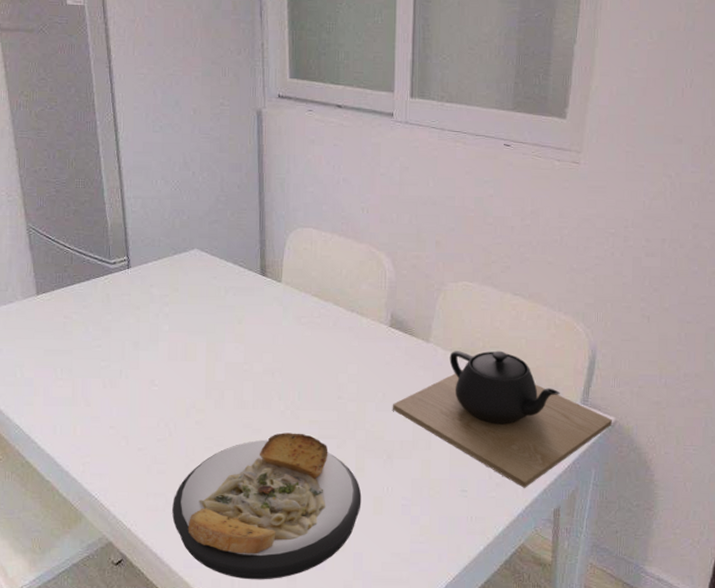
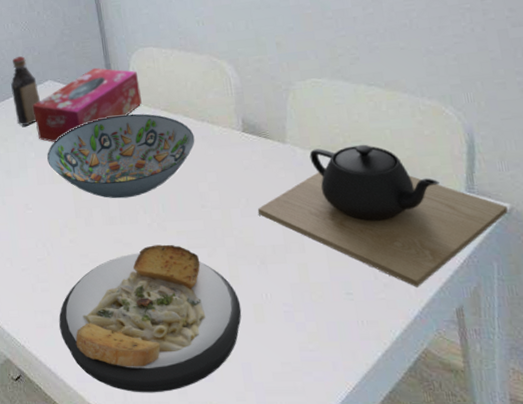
bottle: none [152,217,183,295] -> present [11,56,40,126]
tissue box: none [173,242,293,316] -> present [32,67,142,142]
decorative bowl: none [182,295,342,383] -> present [47,113,195,199]

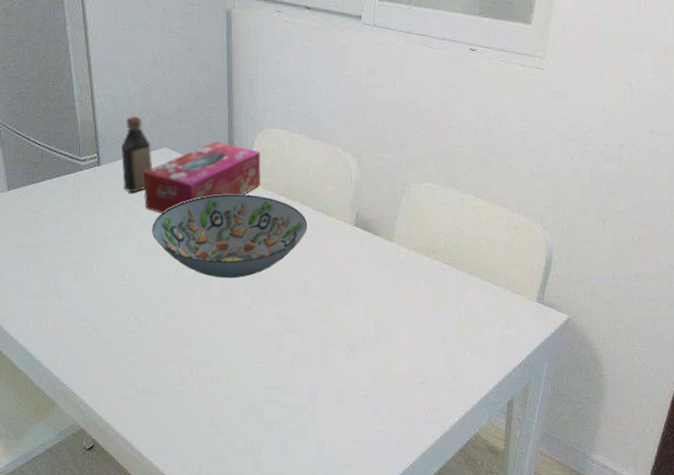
plate: present [59,244,242,393] -> none [142,326,325,465]
teapot: present [257,144,509,287] -> none [355,250,567,381]

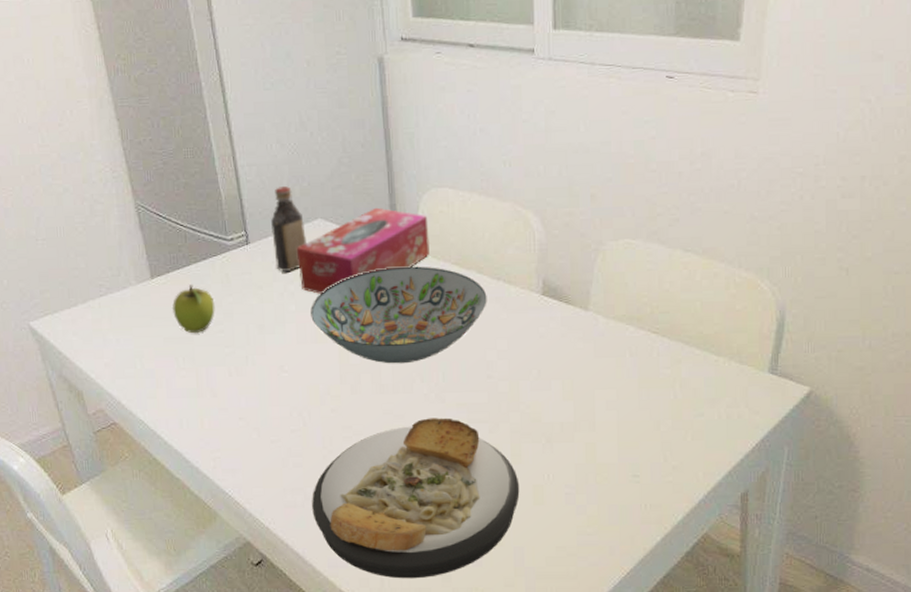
fruit: none [25,198,65,242] -> present [172,285,215,334]
plate: none [142,326,325,465] -> present [312,417,520,579]

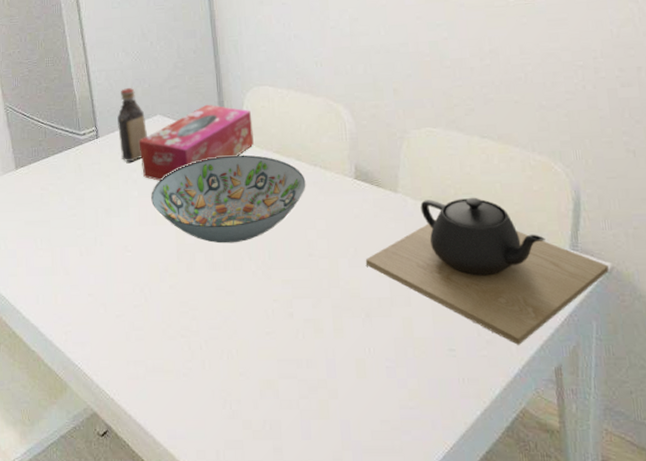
fruit: present [172,285,215,334] -> none [32,174,69,218]
plate: present [312,417,520,579] -> none [152,293,344,451]
teapot: none [549,316,808,471] -> present [365,197,610,345]

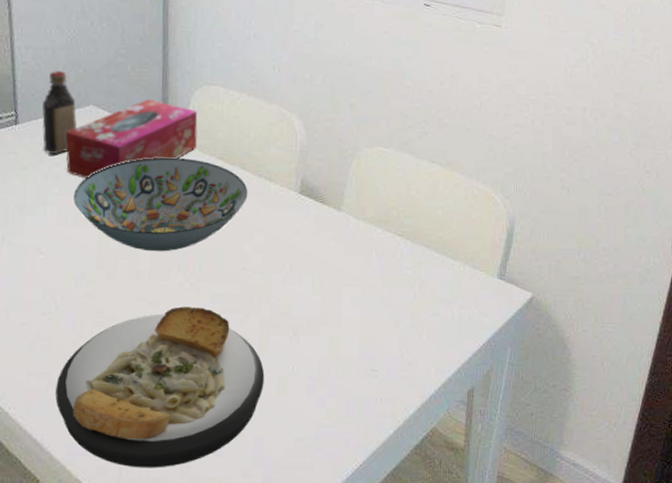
plate: none [152,293,344,451] -> present [55,306,265,468]
teapot: present [365,197,610,345] -> none [299,220,530,367]

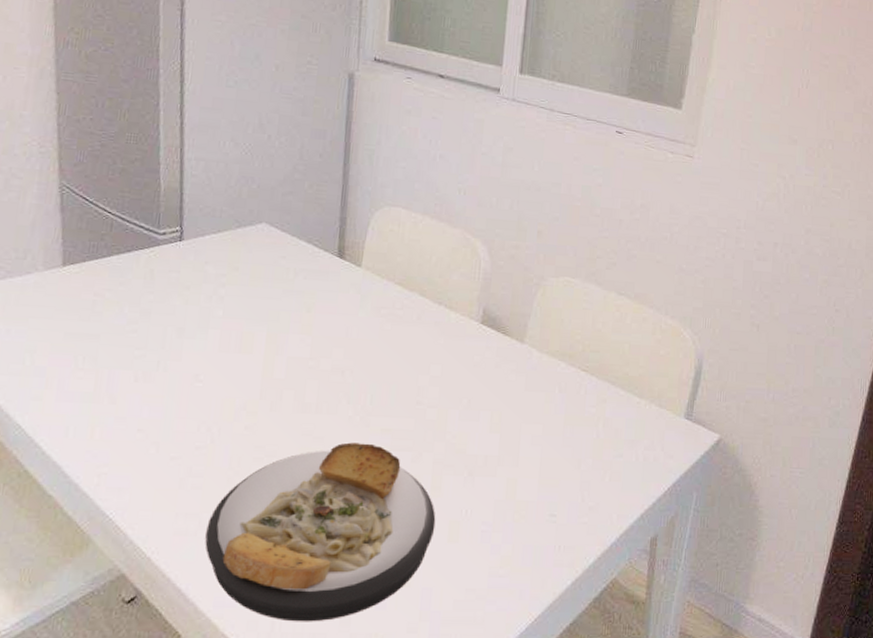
bottle: present [42,70,77,154] -> none [208,184,247,274]
tissue box: present [65,99,198,178] -> none [233,218,377,301]
decorative bowl: present [74,157,248,252] -> none [238,280,427,383]

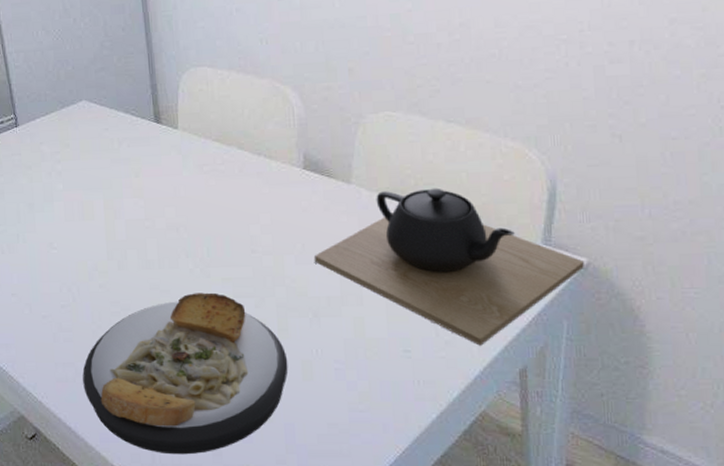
teapot: none [477,354,718,513] -> present [313,188,585,346]

